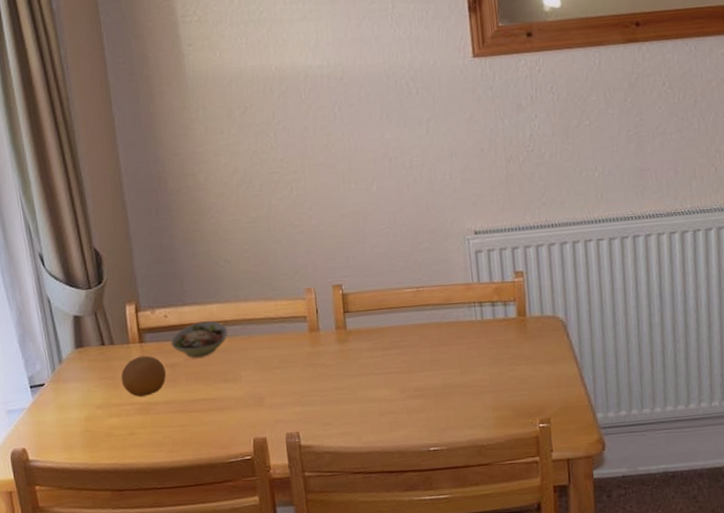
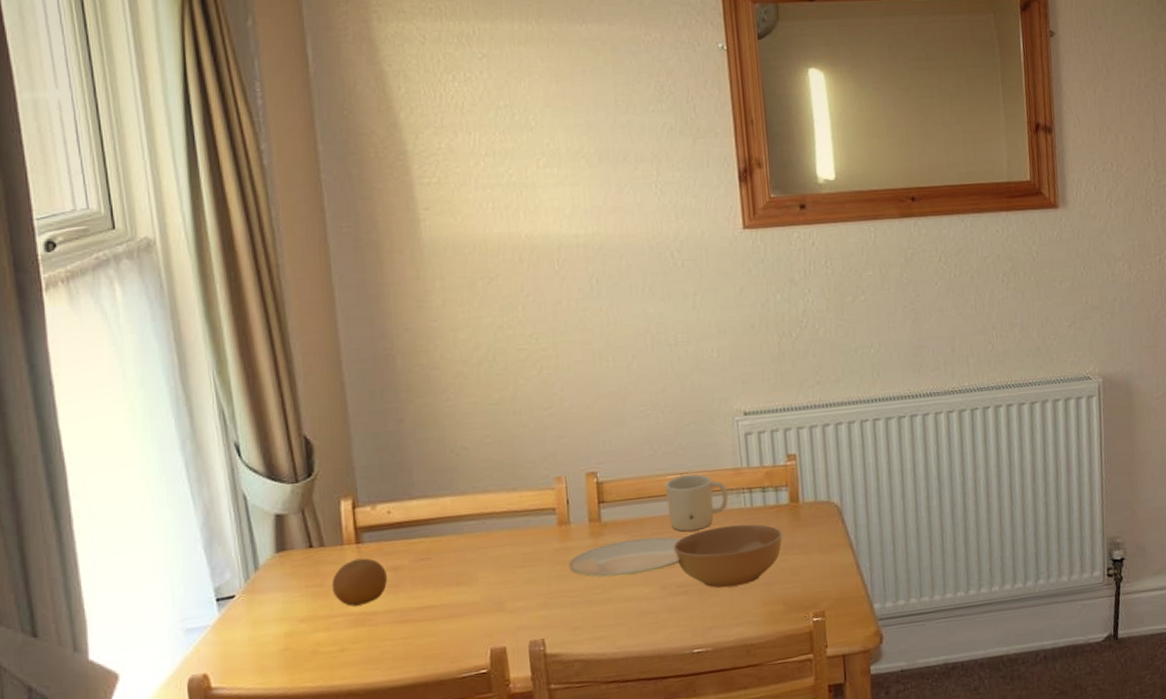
salad: present [171,321,228,358] -> none [394,516,464,559]
plate: none [318,345,417,379] -> present [568,537,680,577]
mug: none [403,288,461,341] -> present [665,474,728,532]
bowl: none [411,335,511,393] -> present [673,524,783,588]

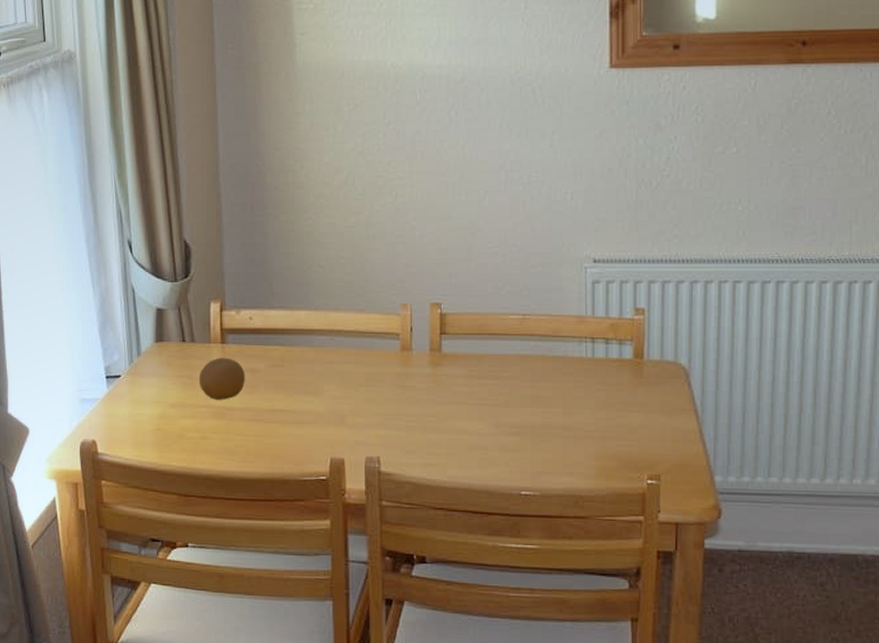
plate: present [568,537,680,577] -> none [407,373,517,409]
mug: present [665,474,728,532] -> none [507,317,569,374]
bowl: present [673,524,783,588] -> none [510,373,623,435]

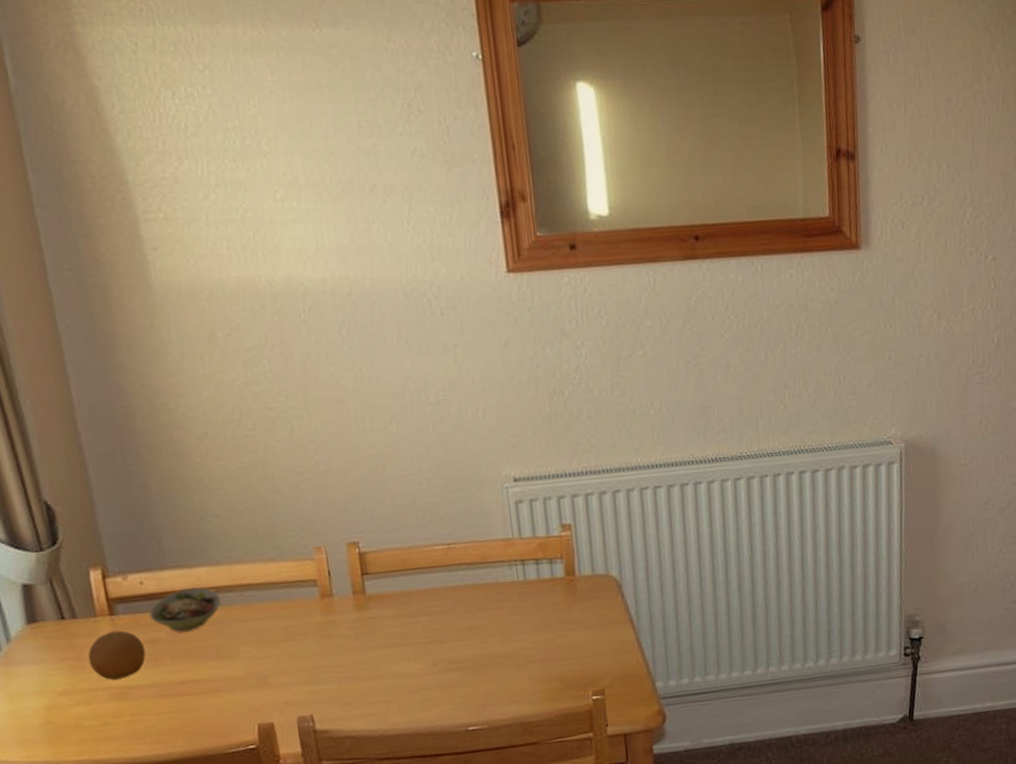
salad: none [254,328,314,366] -> present [149,587,221,632]

